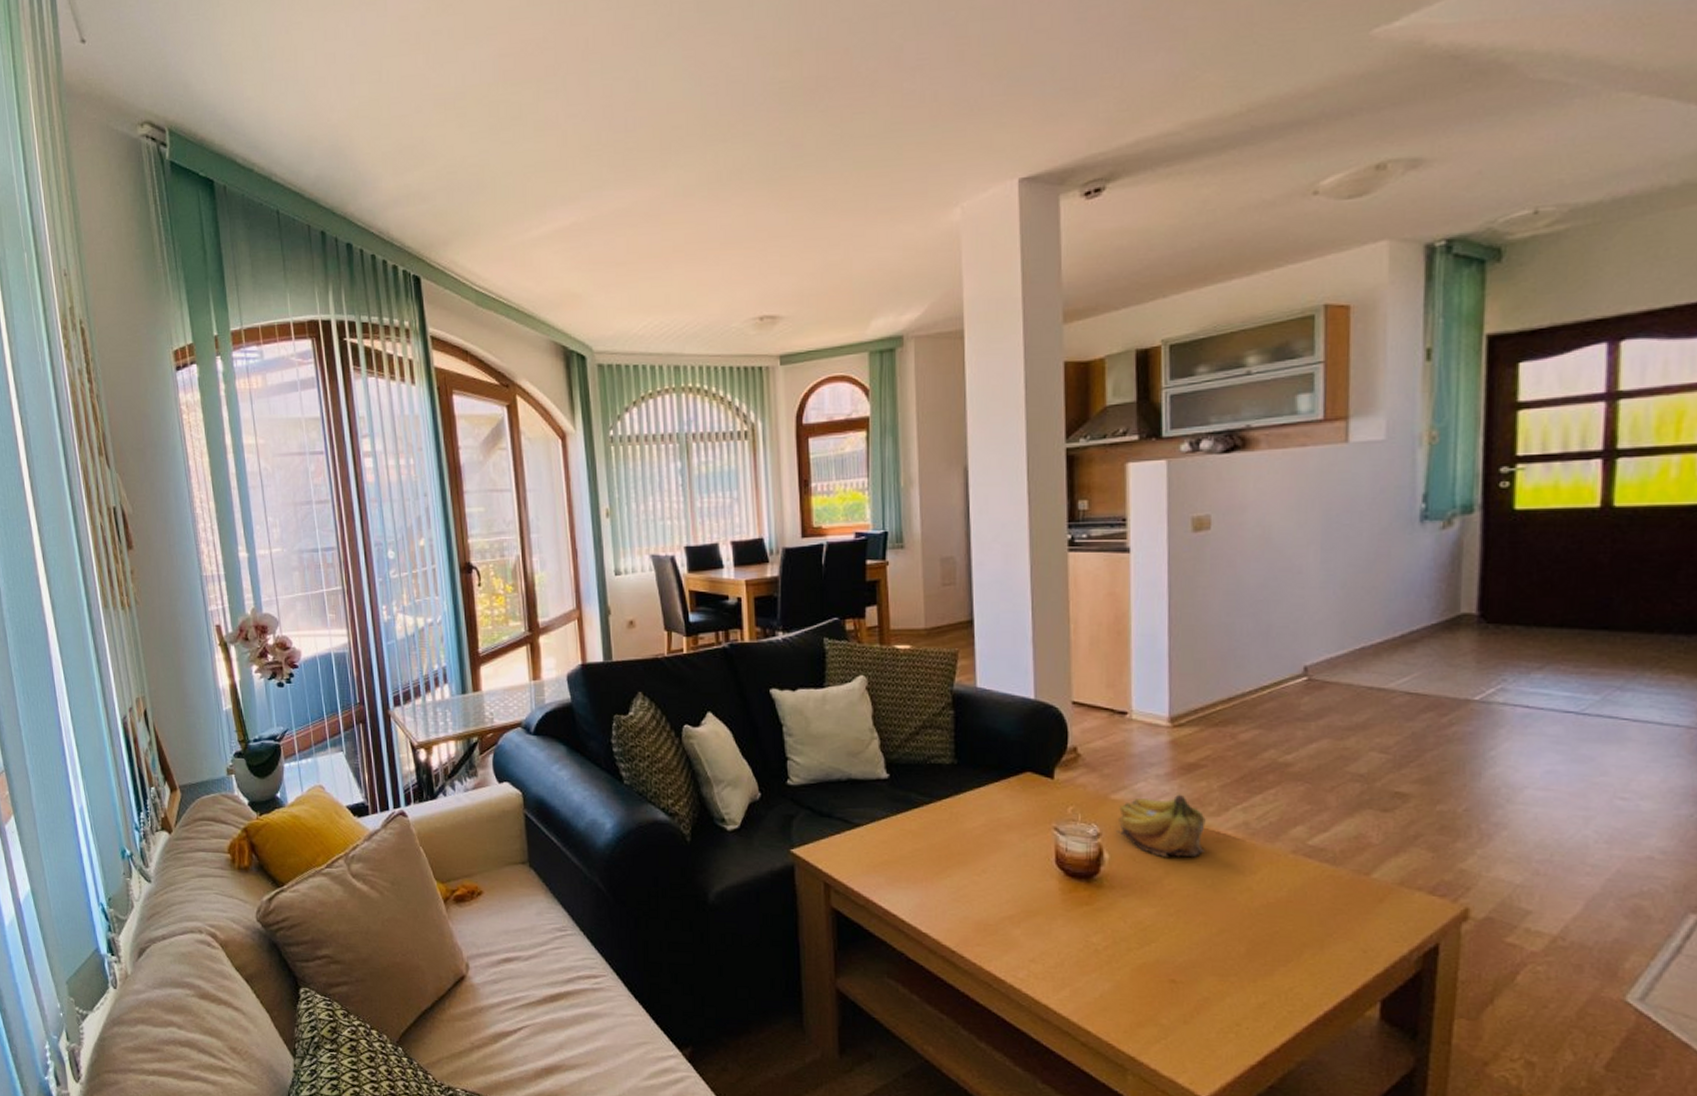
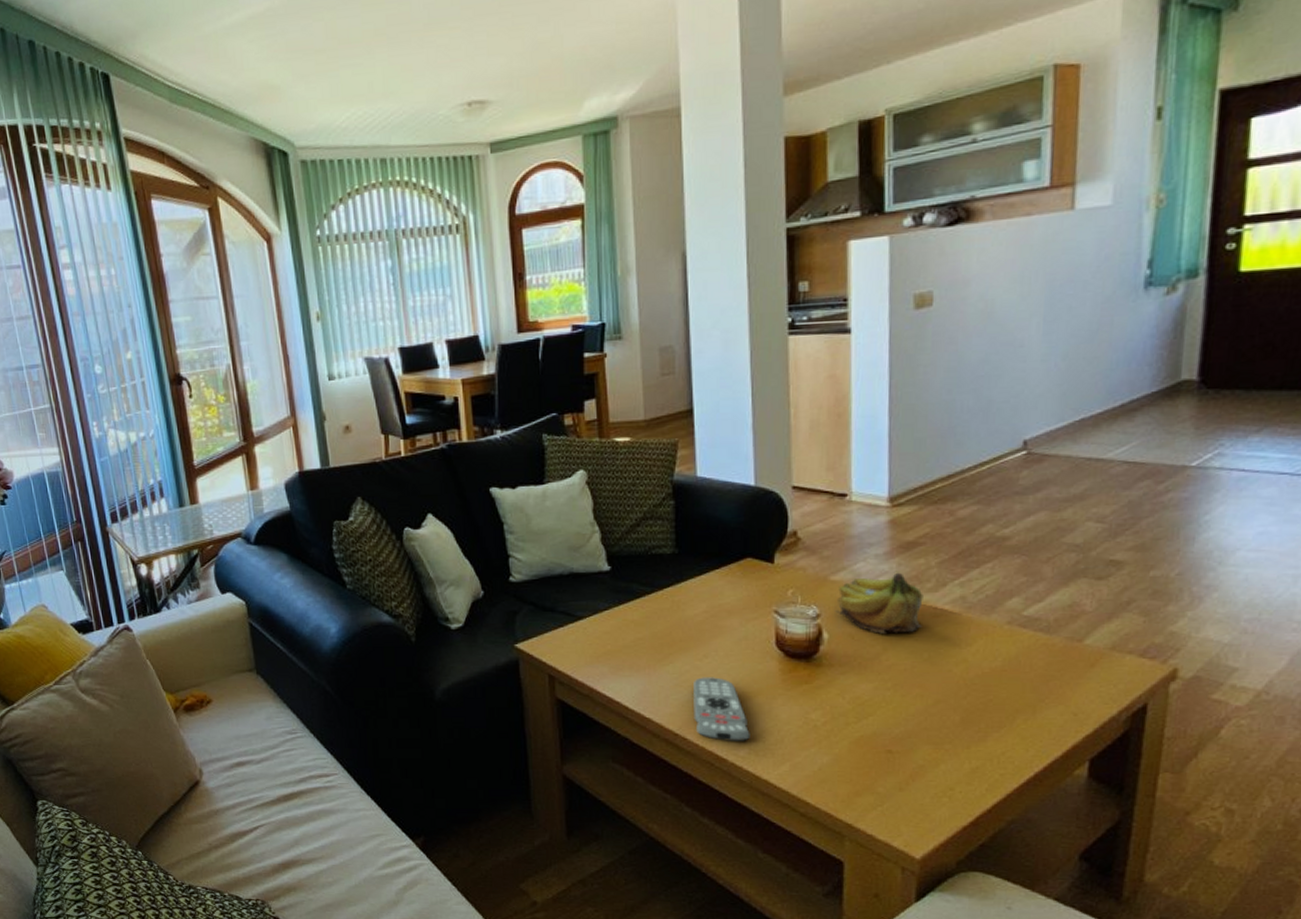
remote control: none [971,893,1029,963] -> present [693,677,750,741]

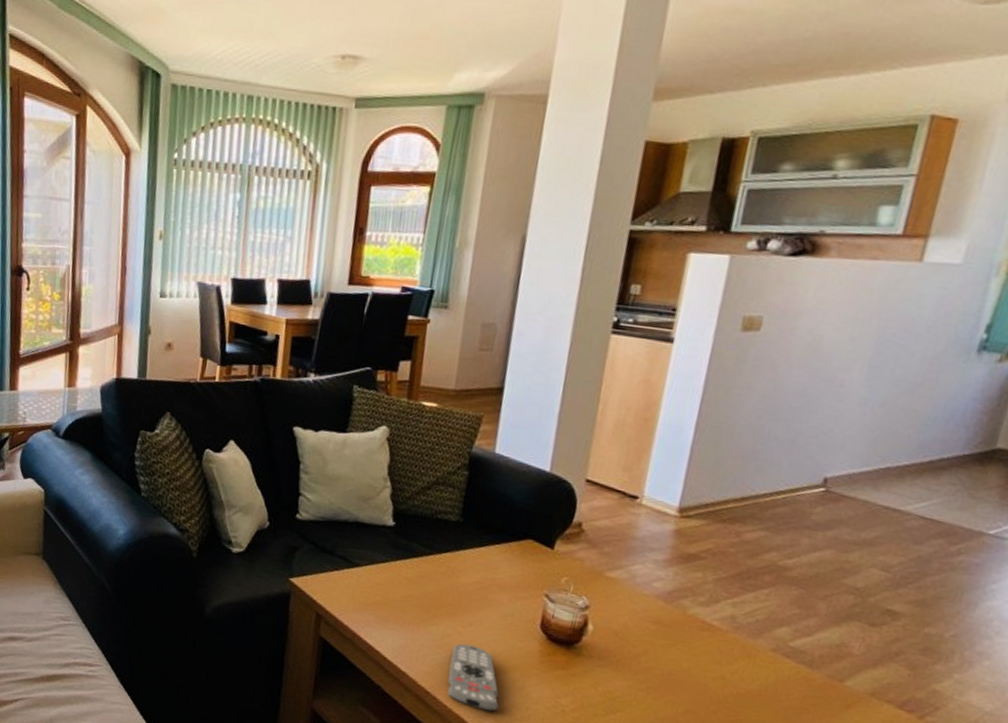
fruit: present [835,572,923,634] -> none [604,578,694,641]

